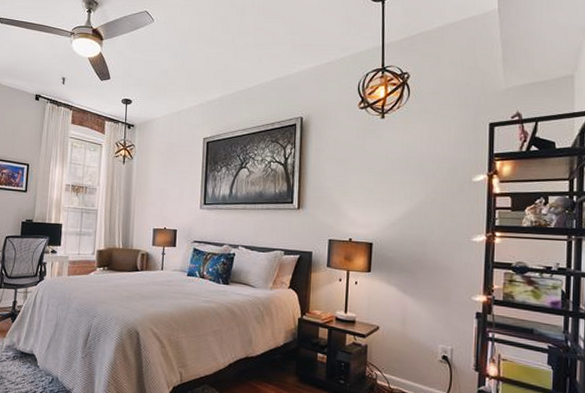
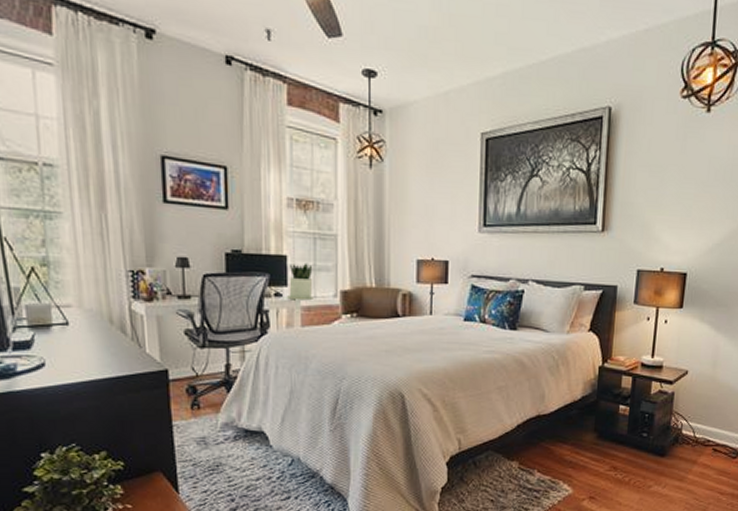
planter: none [60,229,79,257] -> present [287,263,313,301]

